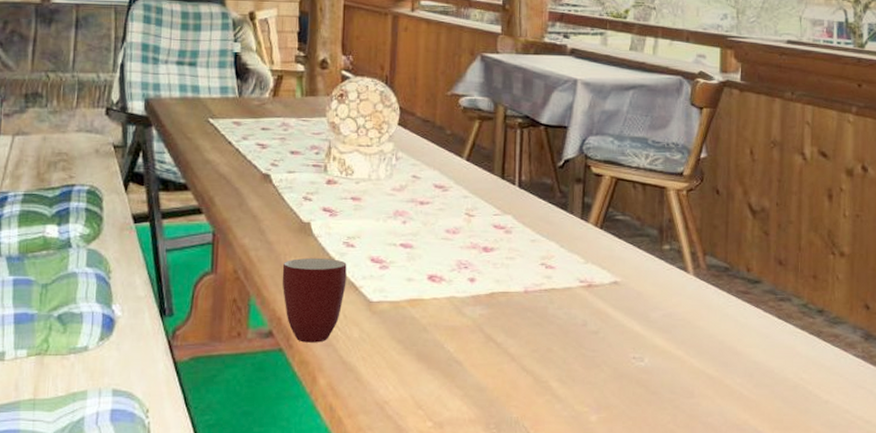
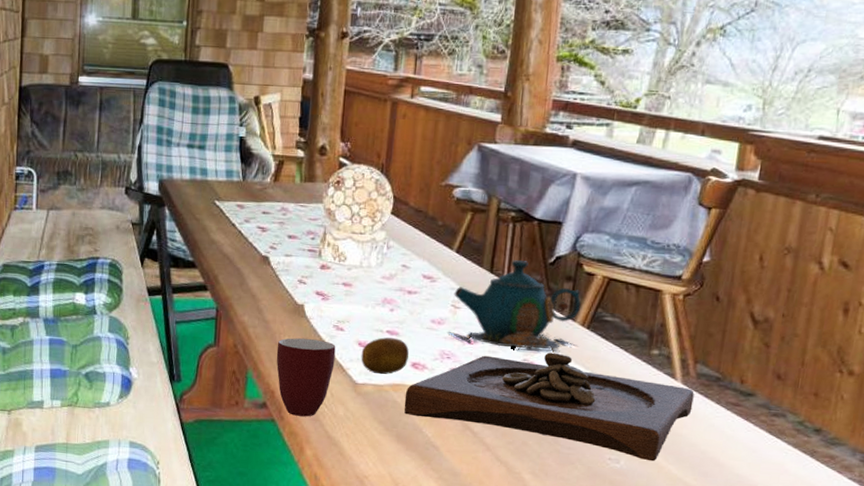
fruit: none [374,251,425,291] -> present [361,337,409,375]
wooden tray: none [423,255,707,356] -> present [404,352,694,462]
teapot: none [465,165,593,256] -> present [449,260,581,353]

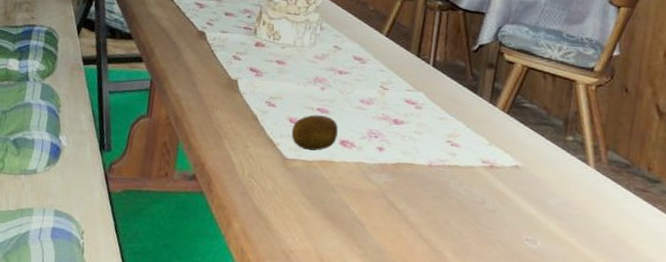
mug: present [276,337,336,417] -> none [208,111,267,191]
wooden tray: present [404,352,694,462] -> none [331,135,606,244]
teapot: present [449,260,581,353] -> none [377,46,502,135]

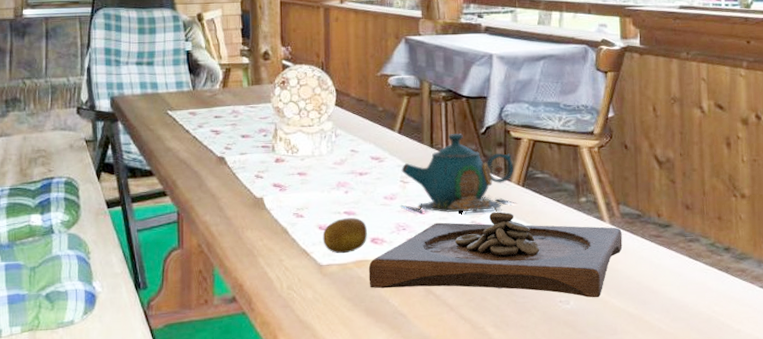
wooden tray: none [331,135,606,244] -> present [368,212,623,298]
teapot: none [377,46,502,135] -> present [401,134,517,215]

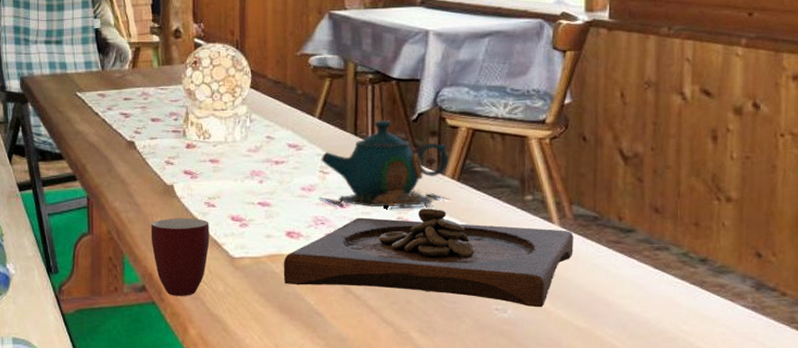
mug: none [241,228,298,306] -> present [150,217,210,296]
fruit: present [322,218,367,254] -> none [235,209,282,247]

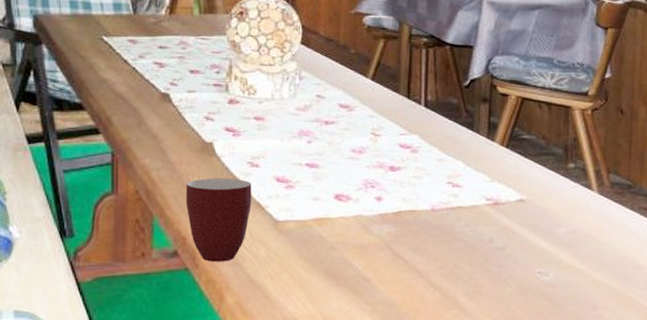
wooden tray: present [283,208,574,308] -> none [330,173,610,271]
teapot: present [320,120,451,210] -> none [371,85,499,174]

